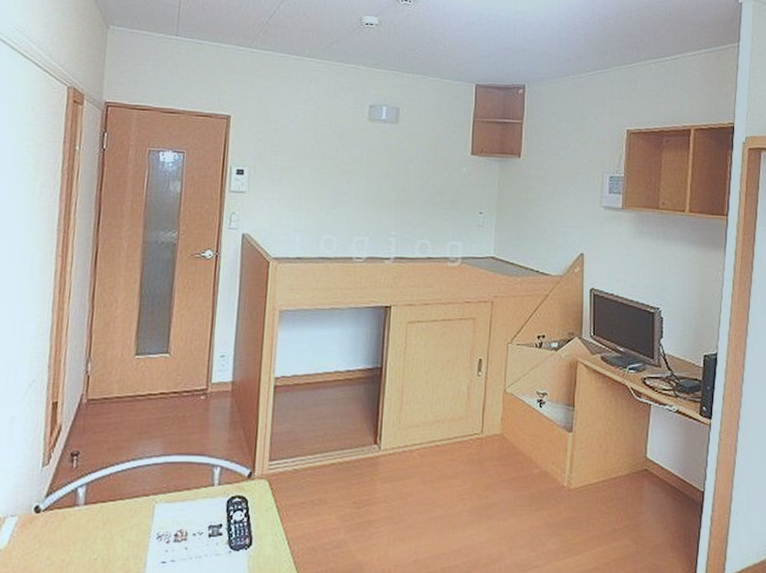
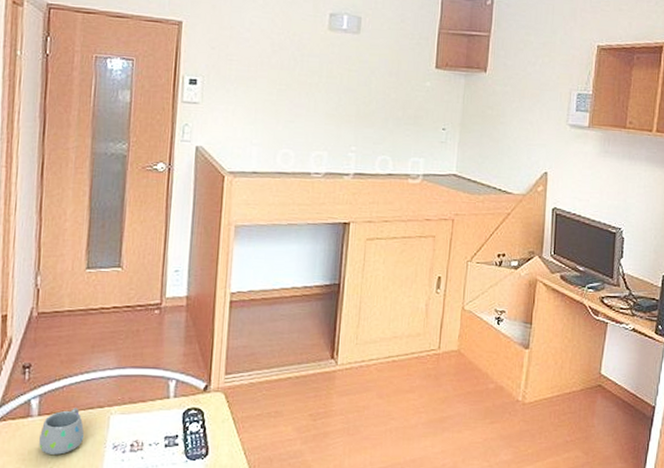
mug: none [84,496,129,545] -> present [39,408,84,455]

